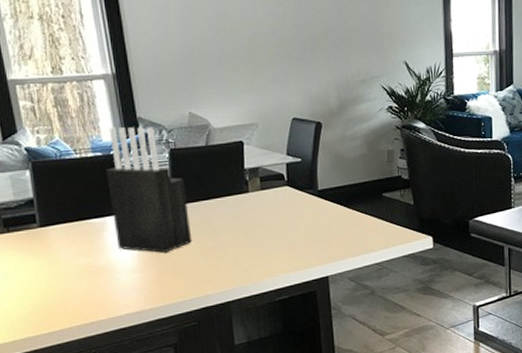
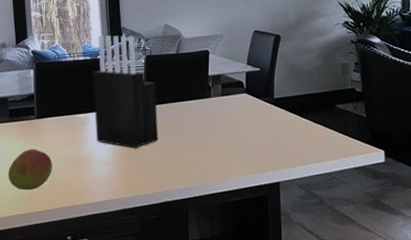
fruit: none [9,262,66,310] -> present [8,149,52,191]

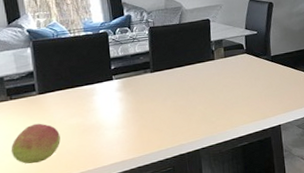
knife block: present [93,35,159,149] -> none [96,10,168,112]

